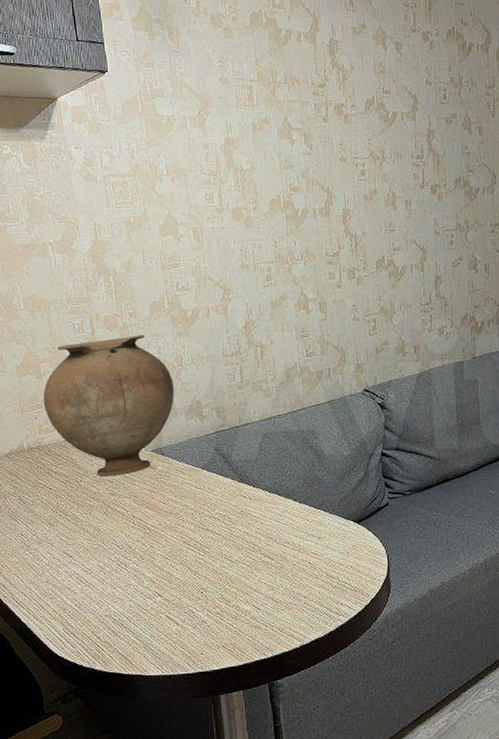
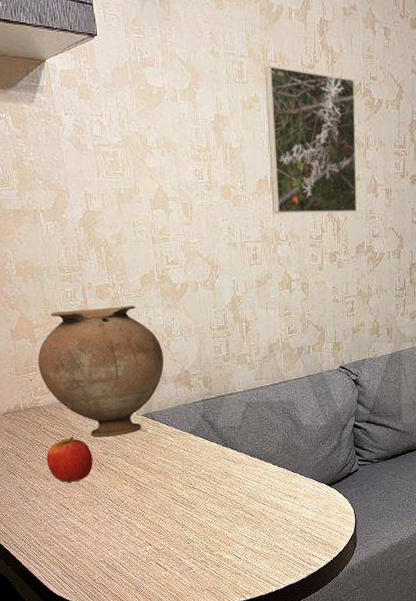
apple: none [50,477,99,527] -> present [46,437,93,482]
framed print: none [274,87,376,232] -> present [264,66,358,213]

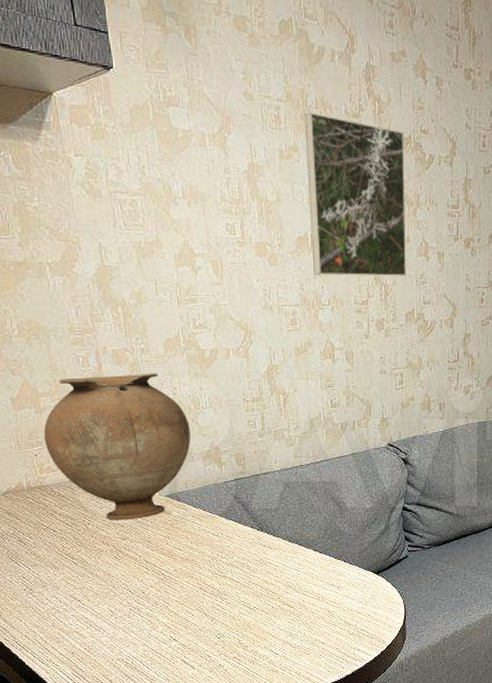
apple: present [46,437,93,482] -> none [54,520,109,571]

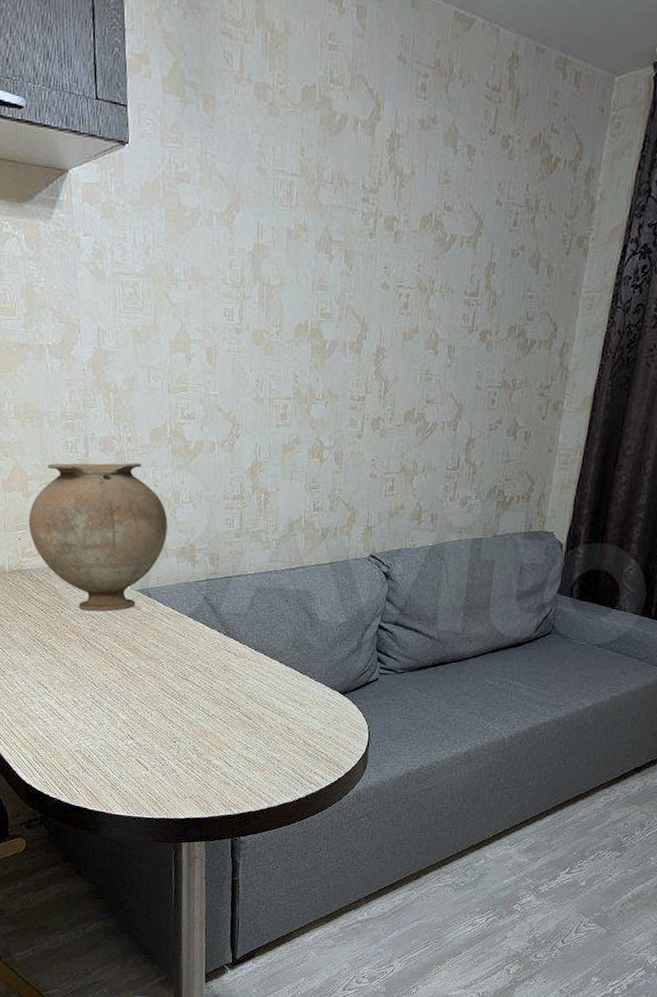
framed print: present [304,112,407,277] -> none [310,187,425,371]

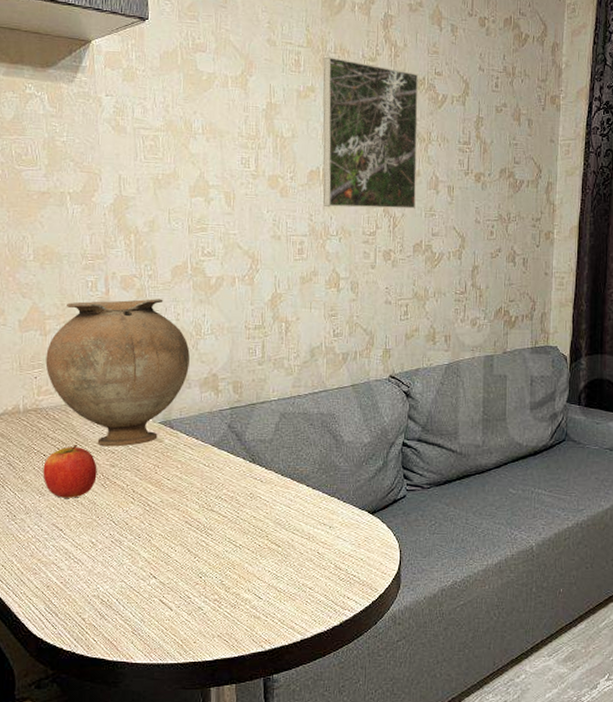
apple: none [28,607,79,659] -> present [43,445,97,498]
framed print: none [310,187,425,371] -> present [323,56,419,209]

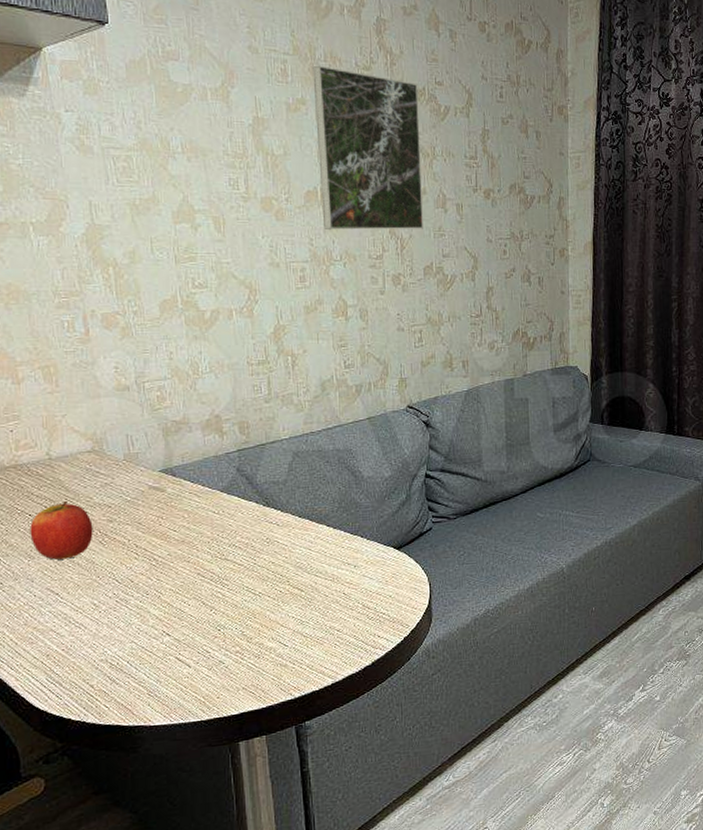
vase: present [45,298,190,447] -> none [21,337,188,501]

